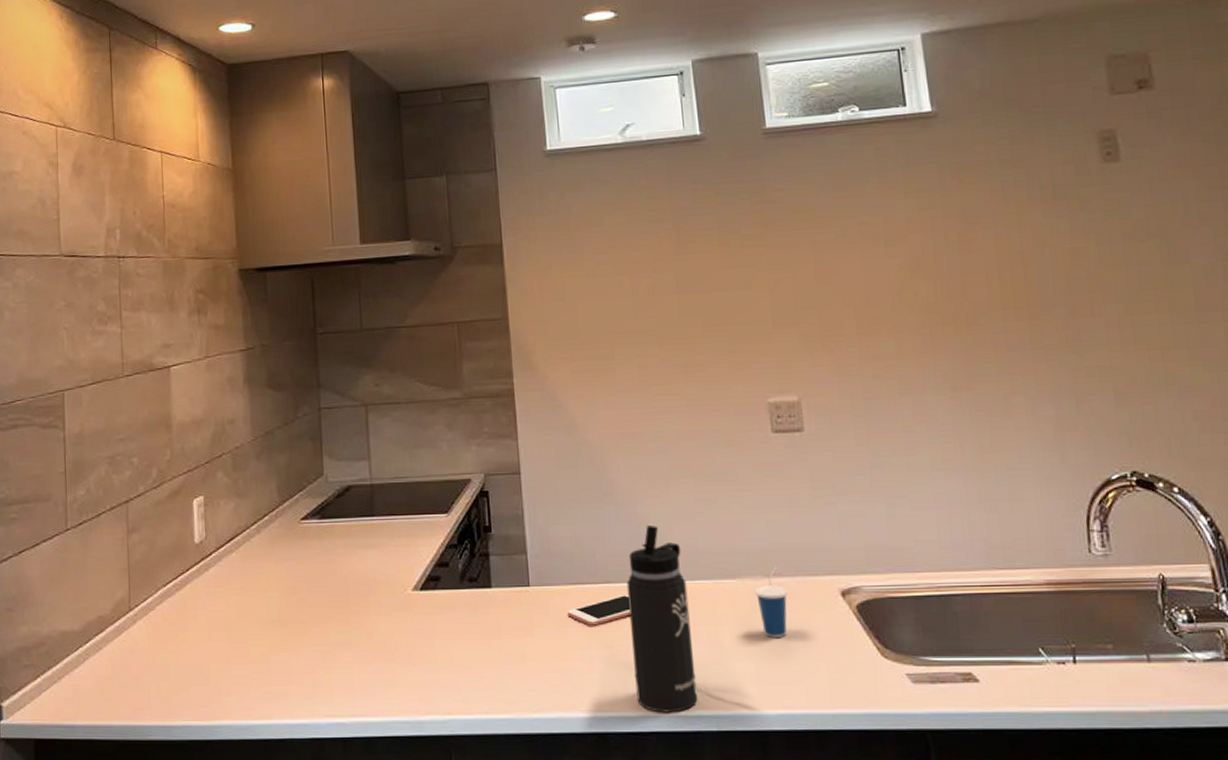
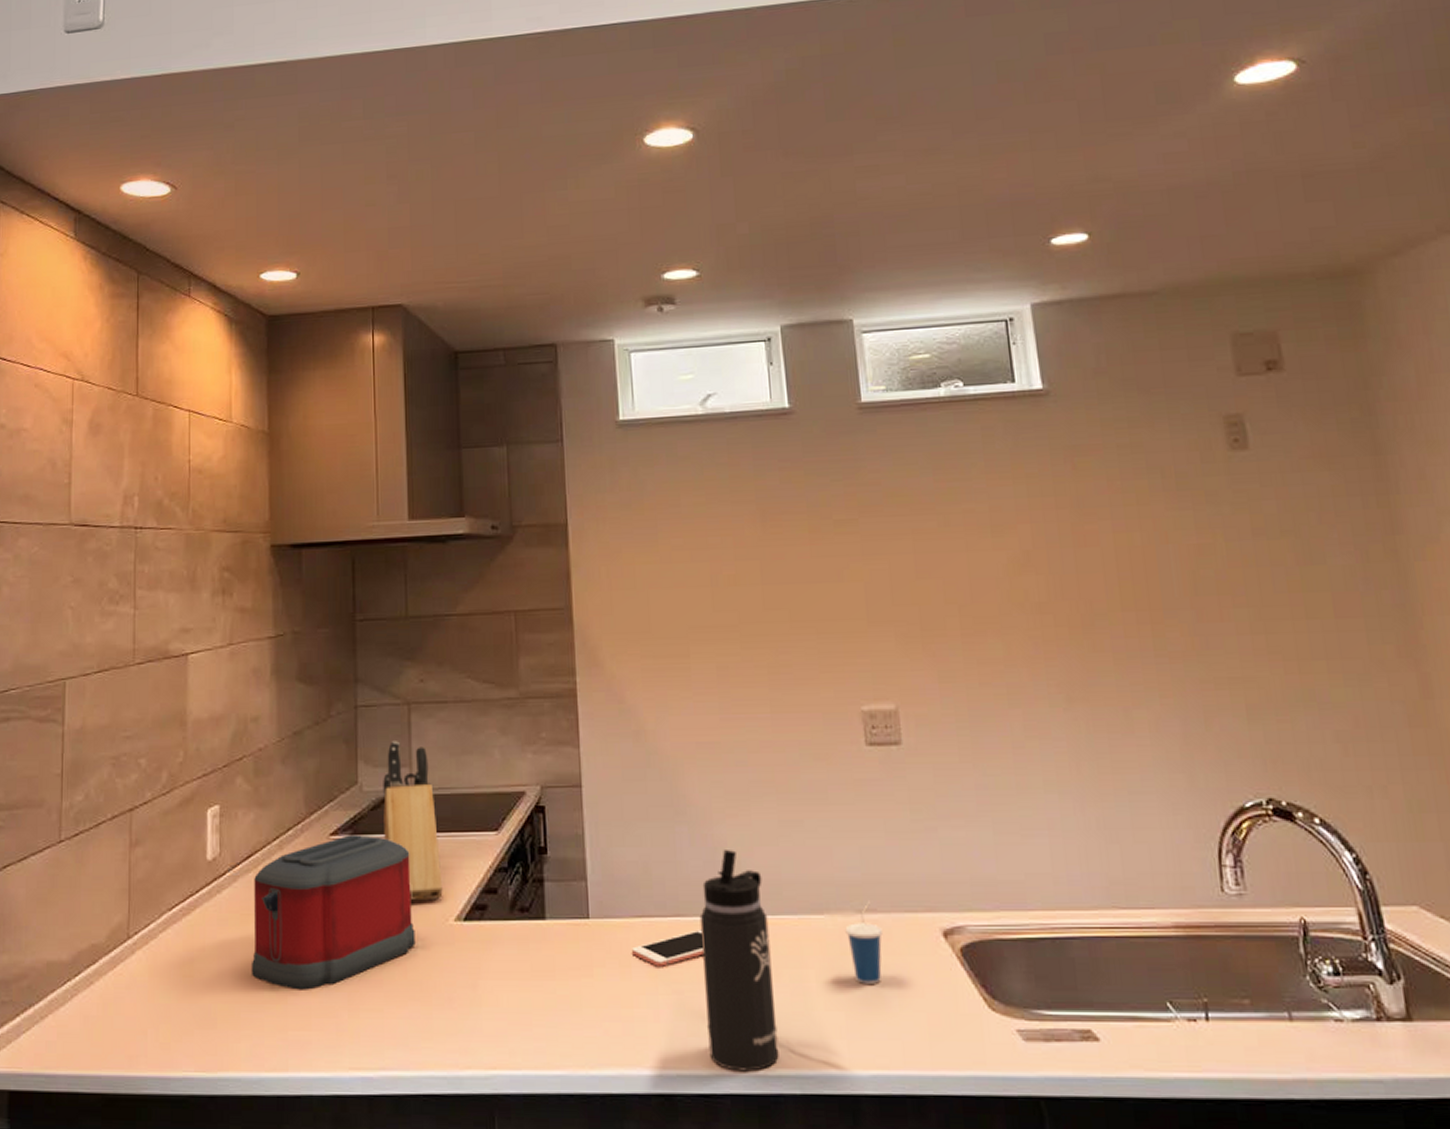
toaster: none [236,519,379,651] -> present [250,835,416,990]
knife block: none [345,438,401,574] -> present [383,741,443,901]

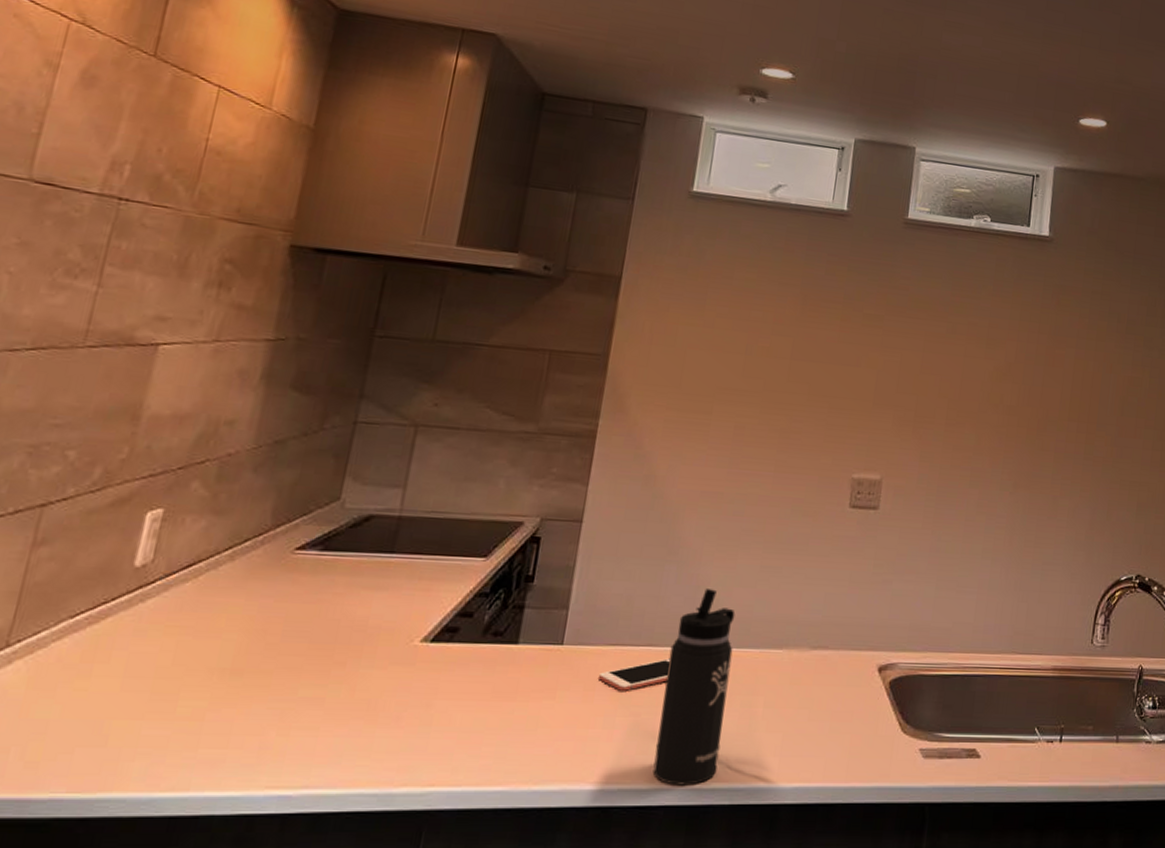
toaster: present [250,835,416,990] -> none [165,550,385,707]
knife block: present [383,741,443,901] -> none [359,461,427,621]
cup: present [845,901,883,984] -> none [797,639,829,710]

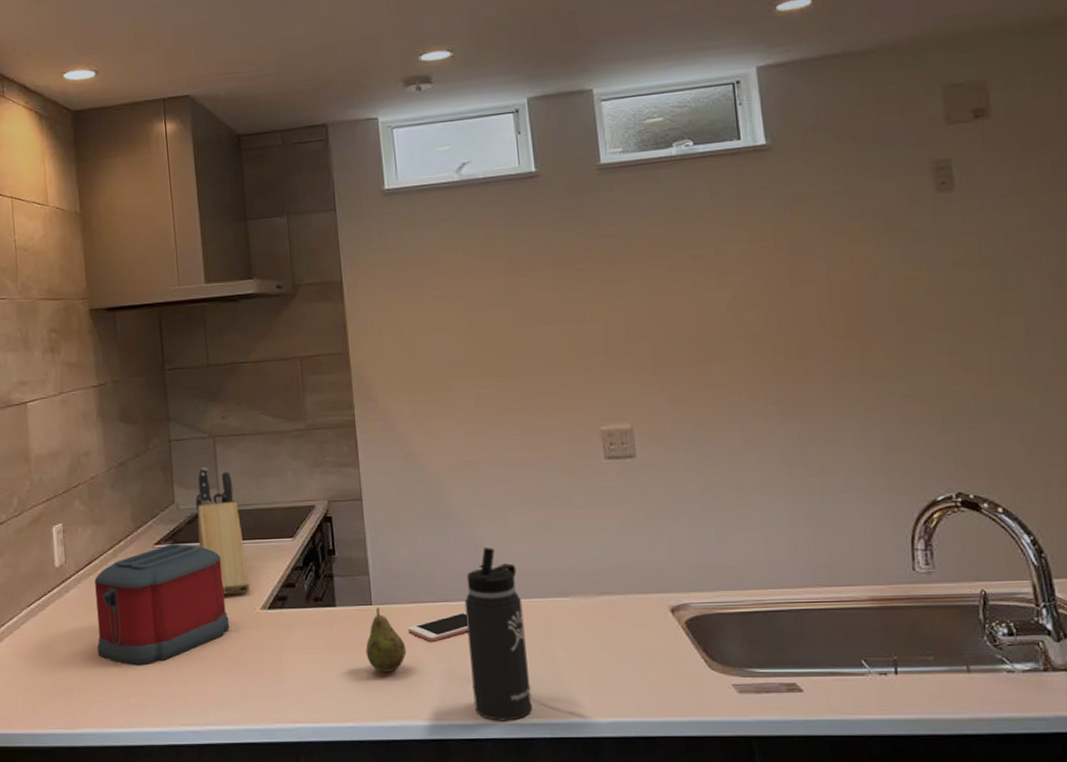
toaster: none [165,550,385,707] -> present [95,544,230,666]
knife block: none [359,461,427,621] -> present [195,467,250,595]
fruit: none [540,647,592,726] -> present [365,607,407,672]

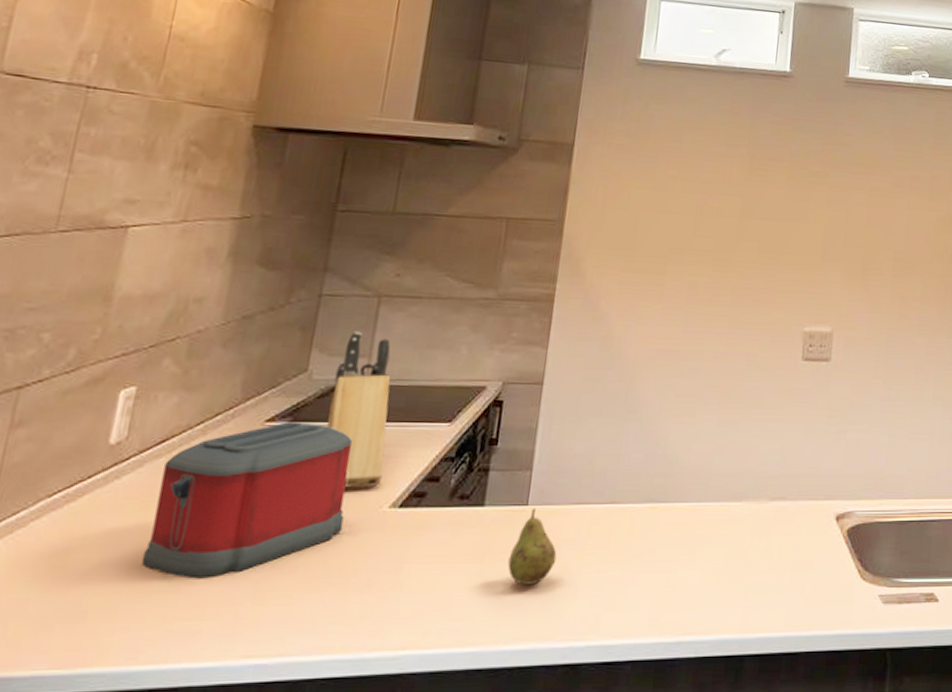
cell phone: present [409,611,468,641] -> none [564,515,633,549]
thermos bottle: present [464,548,533,721] -> none [619,445,695,640]

